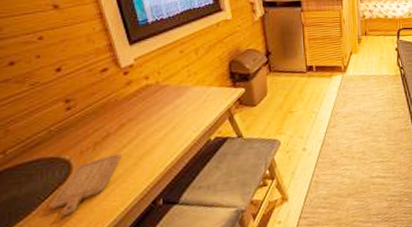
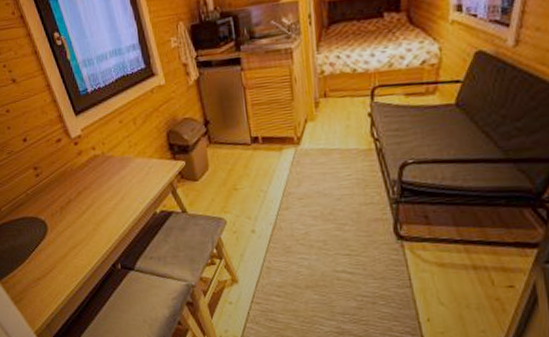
chopping board: present [49,153,122,217] -> none [36,218,83,267]

